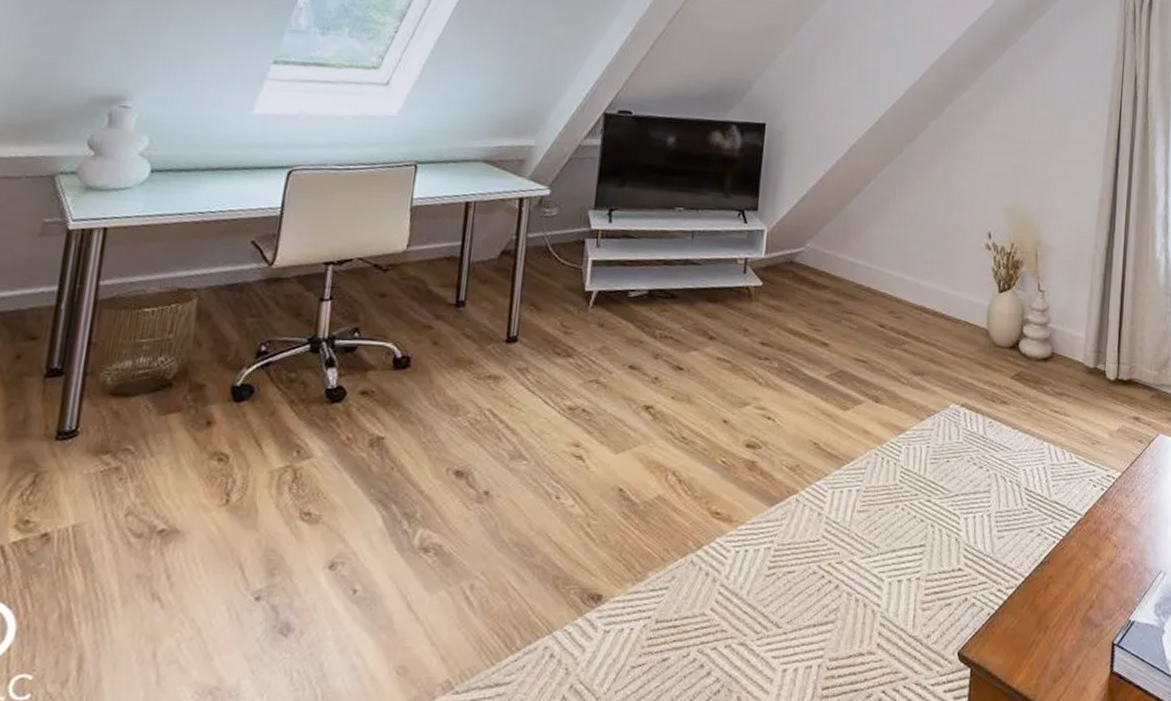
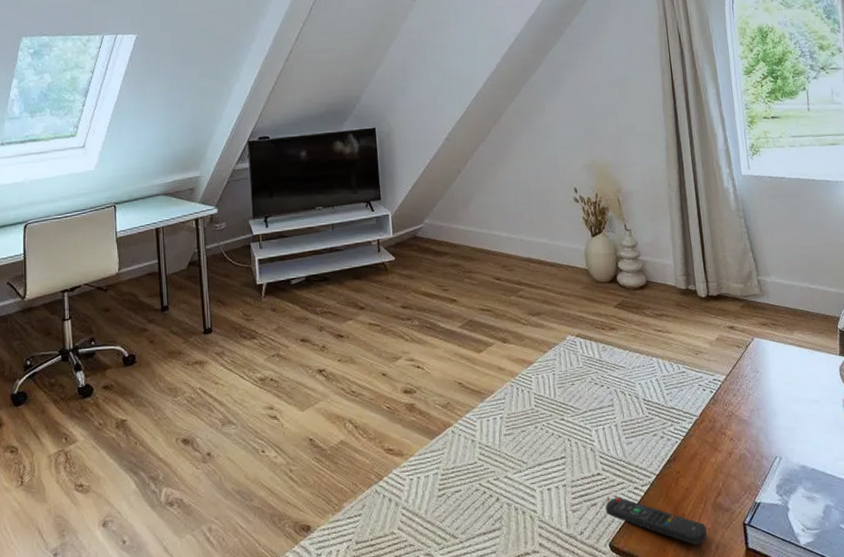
remote control: none [960,599,1071,663] -> present [605,497,707,546]

